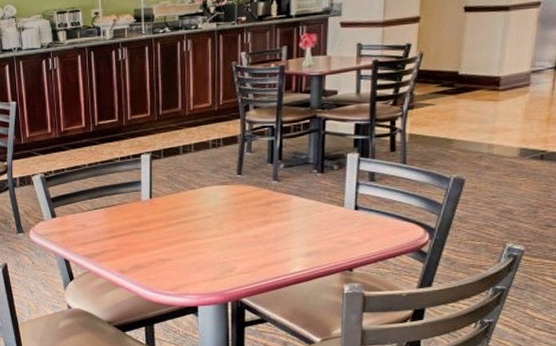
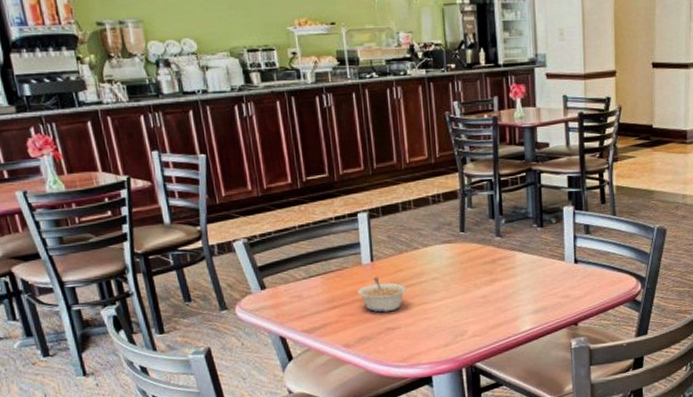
legume: none [135,212,182,245] -> present [357,277,408,313]

